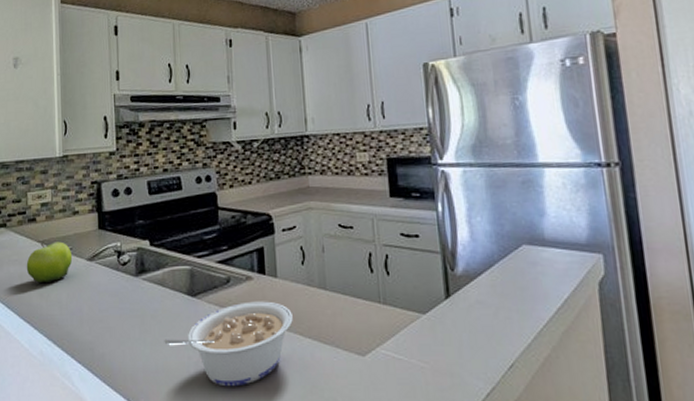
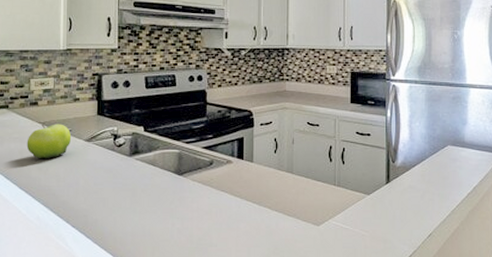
legume: present [164,301,293,387] -> none [152,181,263,248]

